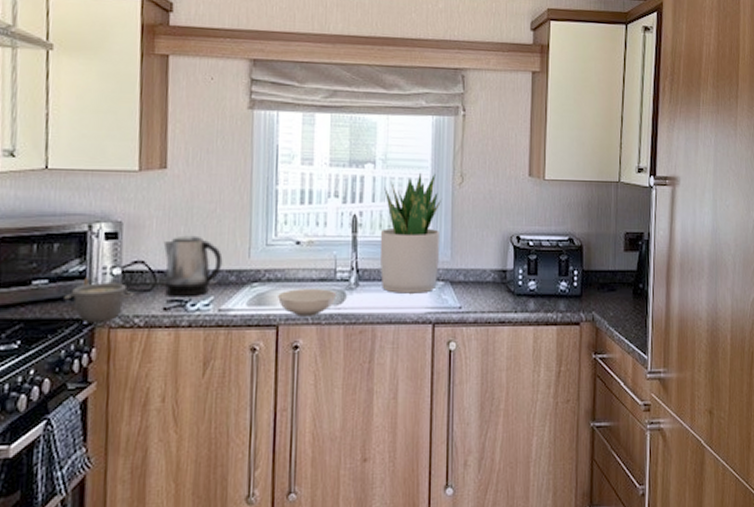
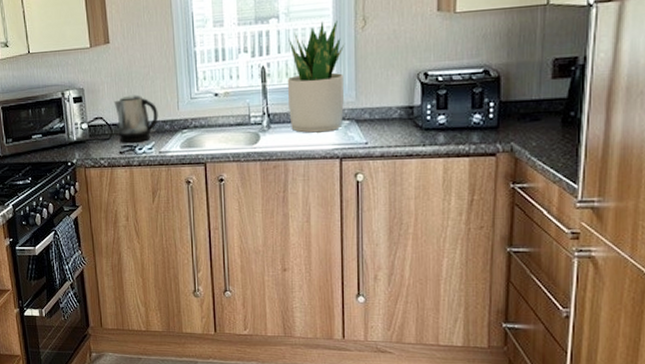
cooking pot: present [62,278,135,324] -> none [52,132,99,165]
bowl: present [278,289,337,317] -> none [204,132,252,156]

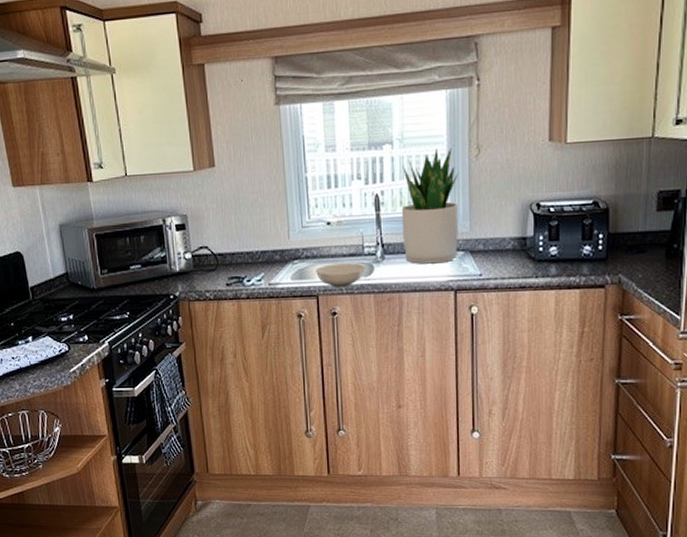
kettle: present [114,95,159,143] -> none [220,222,268,274]
bowl: none [204,132,252,156] -> present [316,263,366,288]

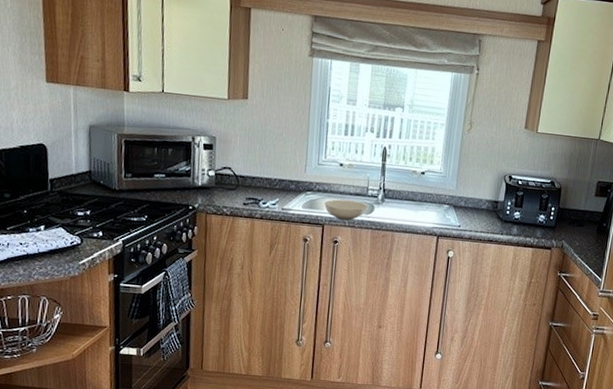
planter: present [402,148,458,264] -> none [401,118,453,213]

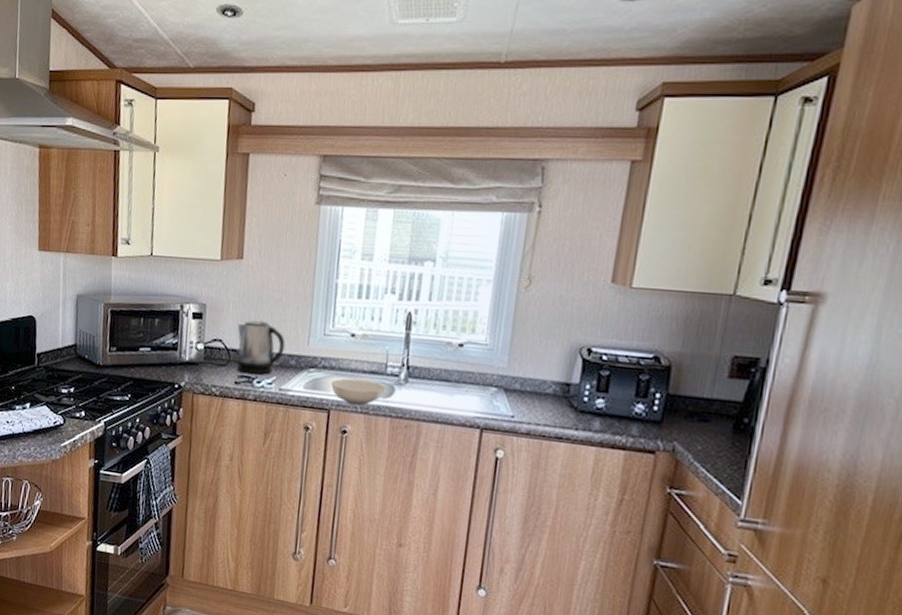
kettle: none [244,151,286,197] -> present [237,320,286,375]

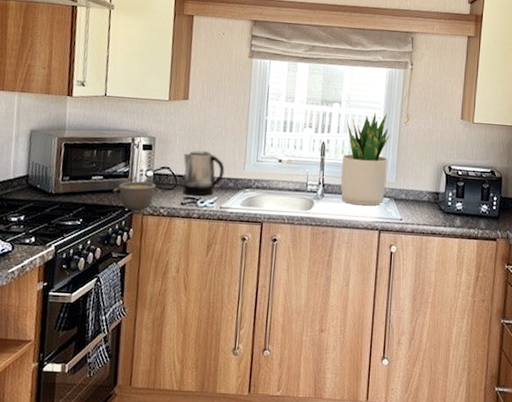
cooking pot: none [160,349,213,389] -> present [112,177,161,211]
bowl: present [331,378,386,406] -> none [263,196,307,218]
planter: none [431,272,503,397] -> present [341,112,390,206]

